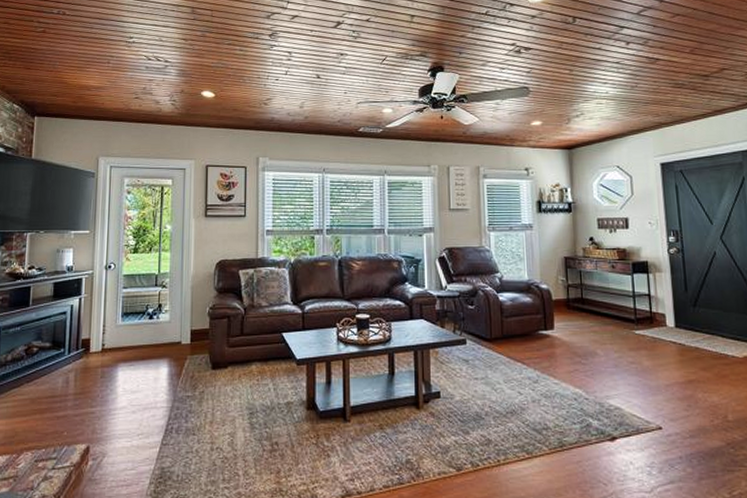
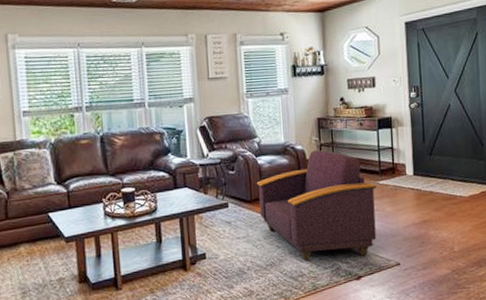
armchair: none [497,290,633,414] -> present [256,149,377,261]

